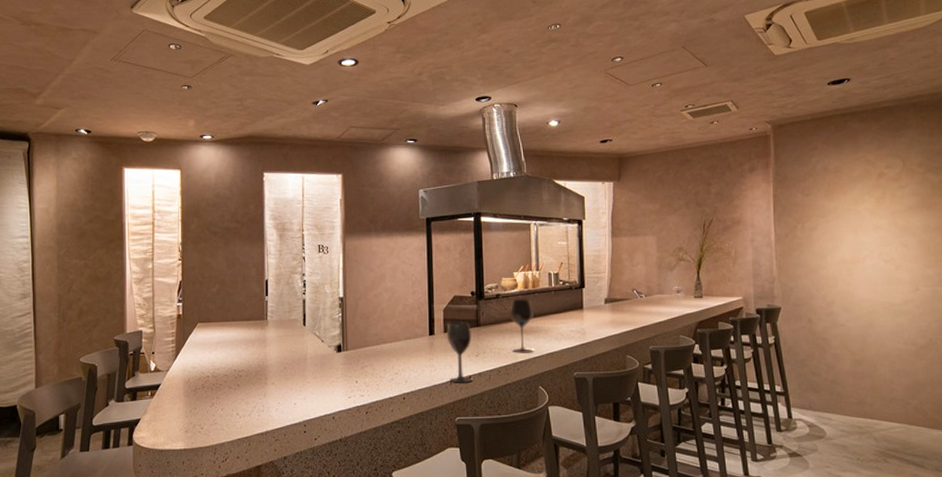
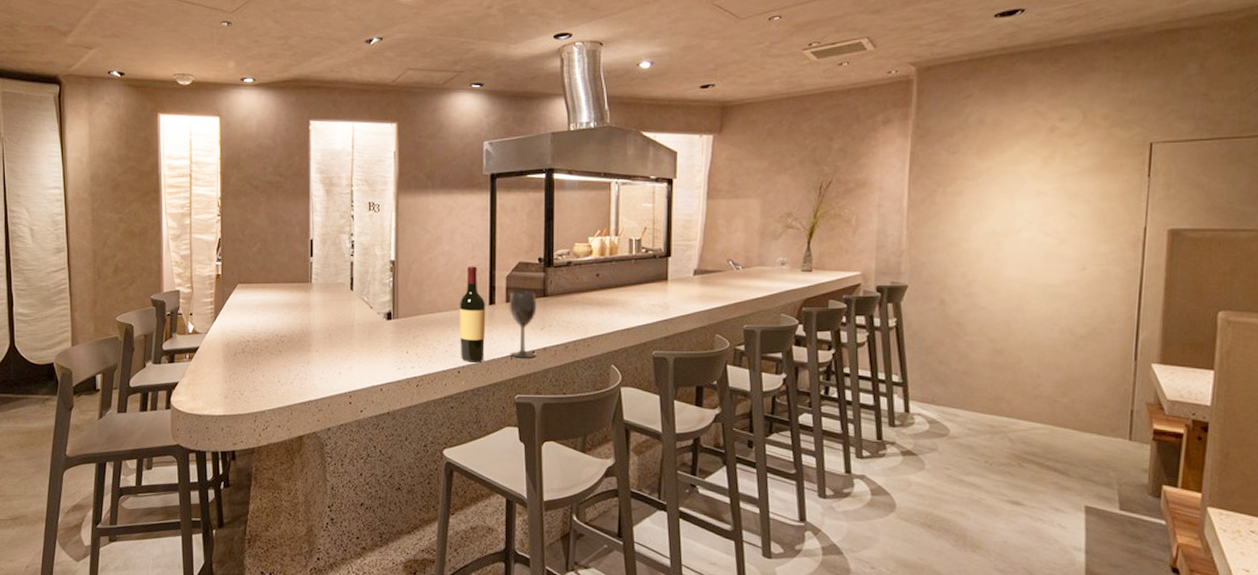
wine bottle: none [402,301,427,389] -> present [459,266,486,363]
wineglass: present [509,298,533,353] -> none [582,266,609,328]

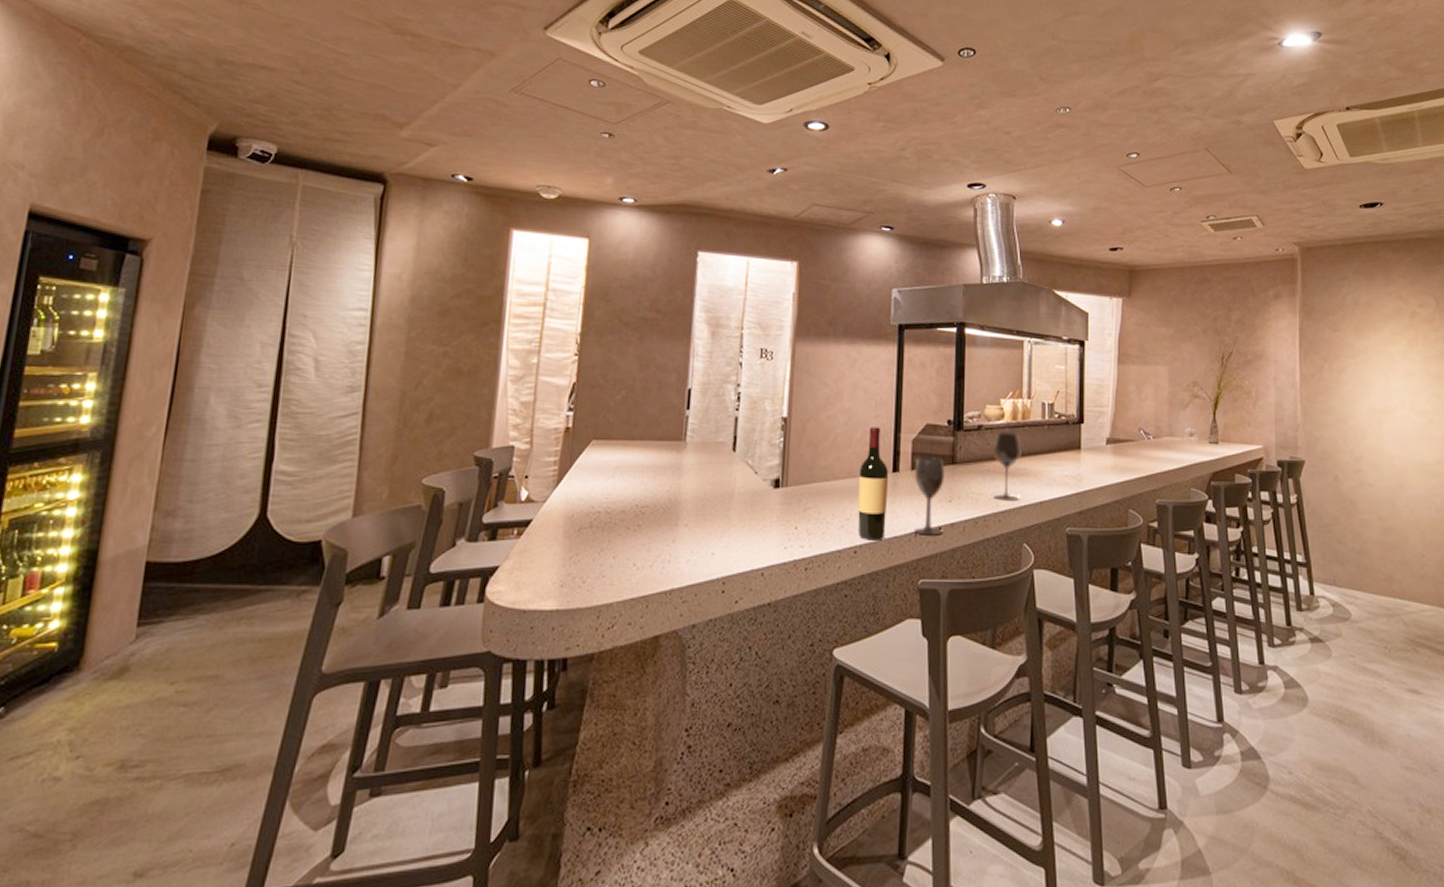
wineglass: none [582,266,609,328] -> present [993,431,1021,501]

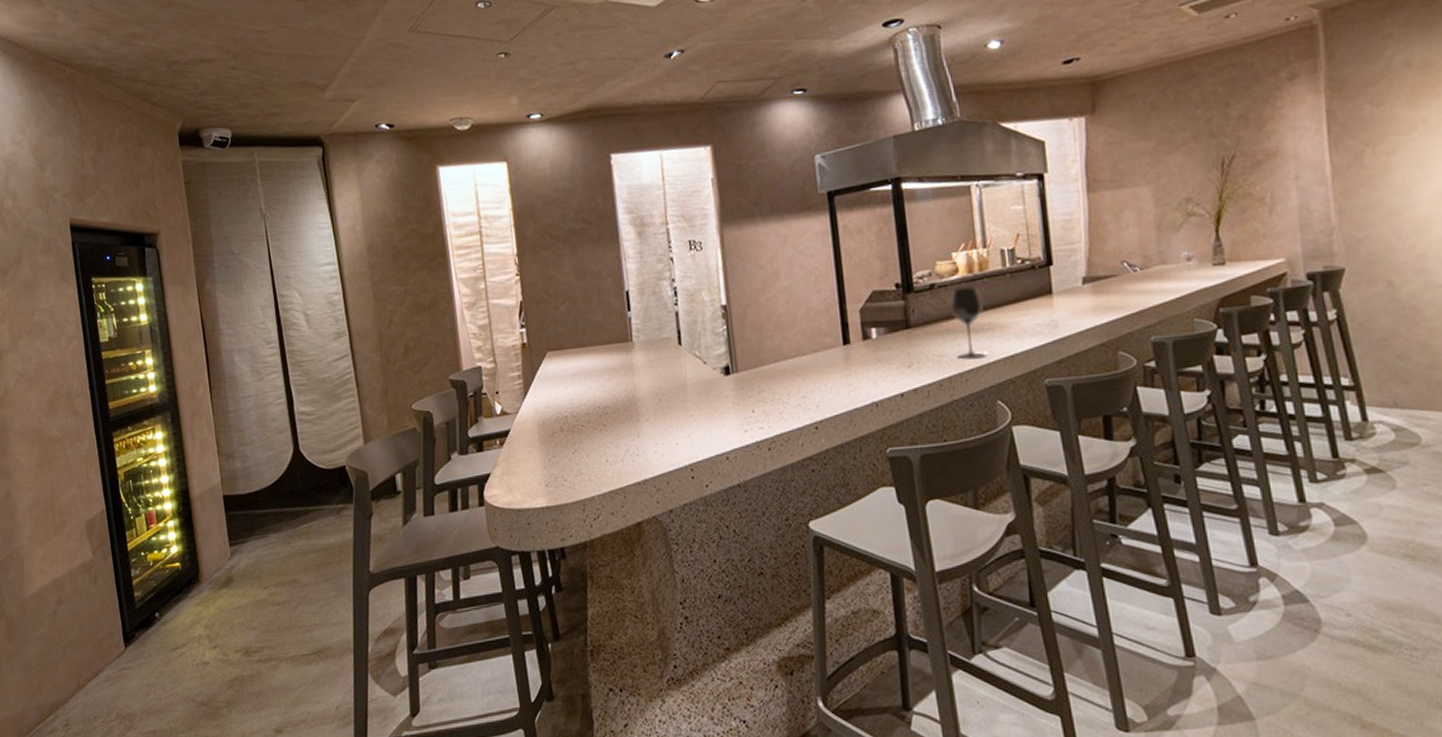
wine bottle: present [857,427,889,541] -> none [807,301,845,416]
wine glass: present [914,455,945,537] -> none [866,322,905,405]

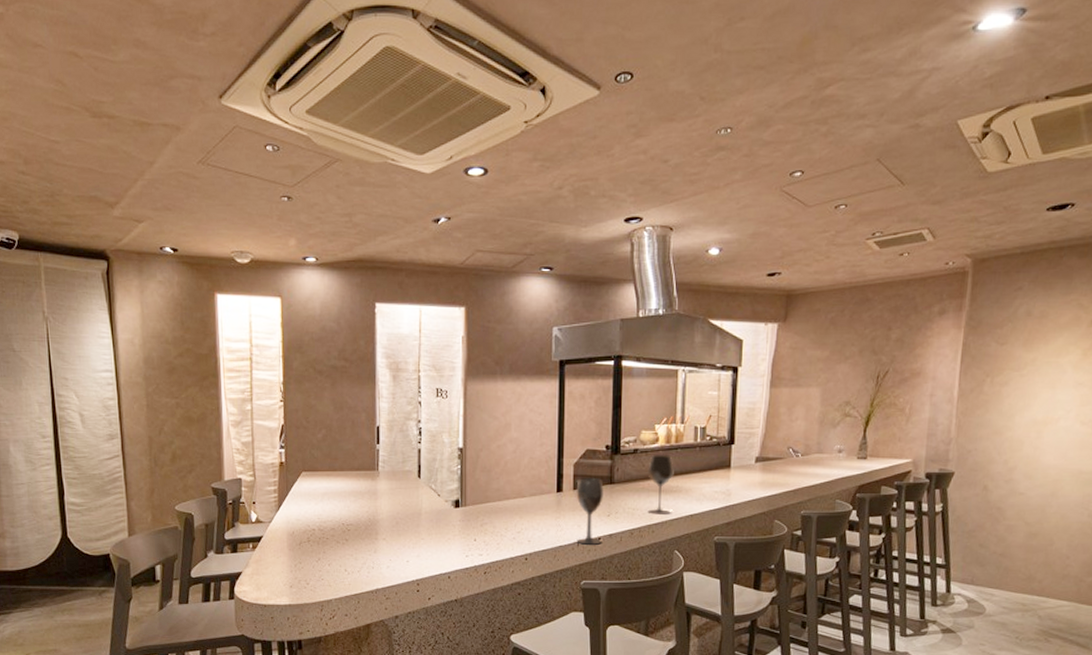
wine glass: none [866,322,905,405] -> present [576,477,604,546]

